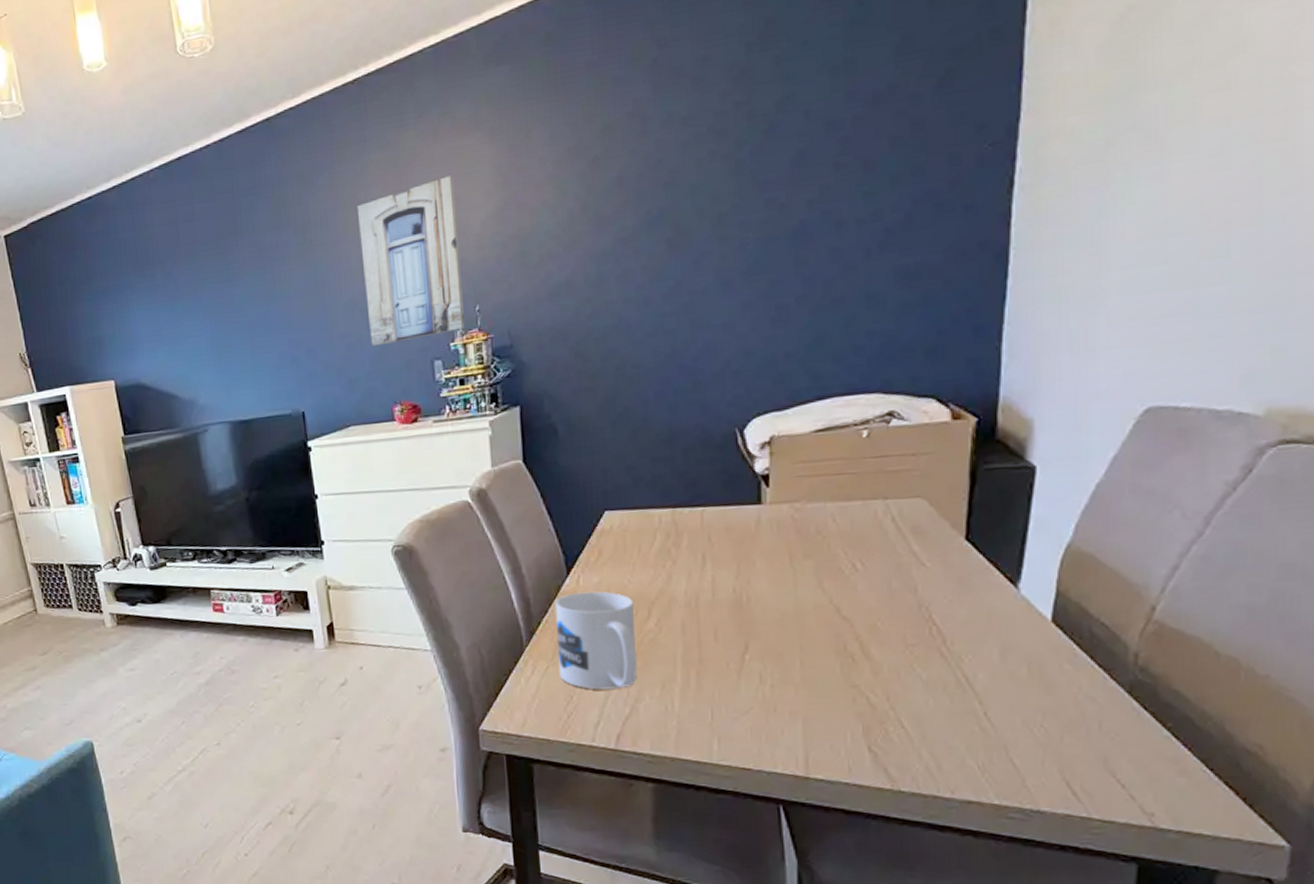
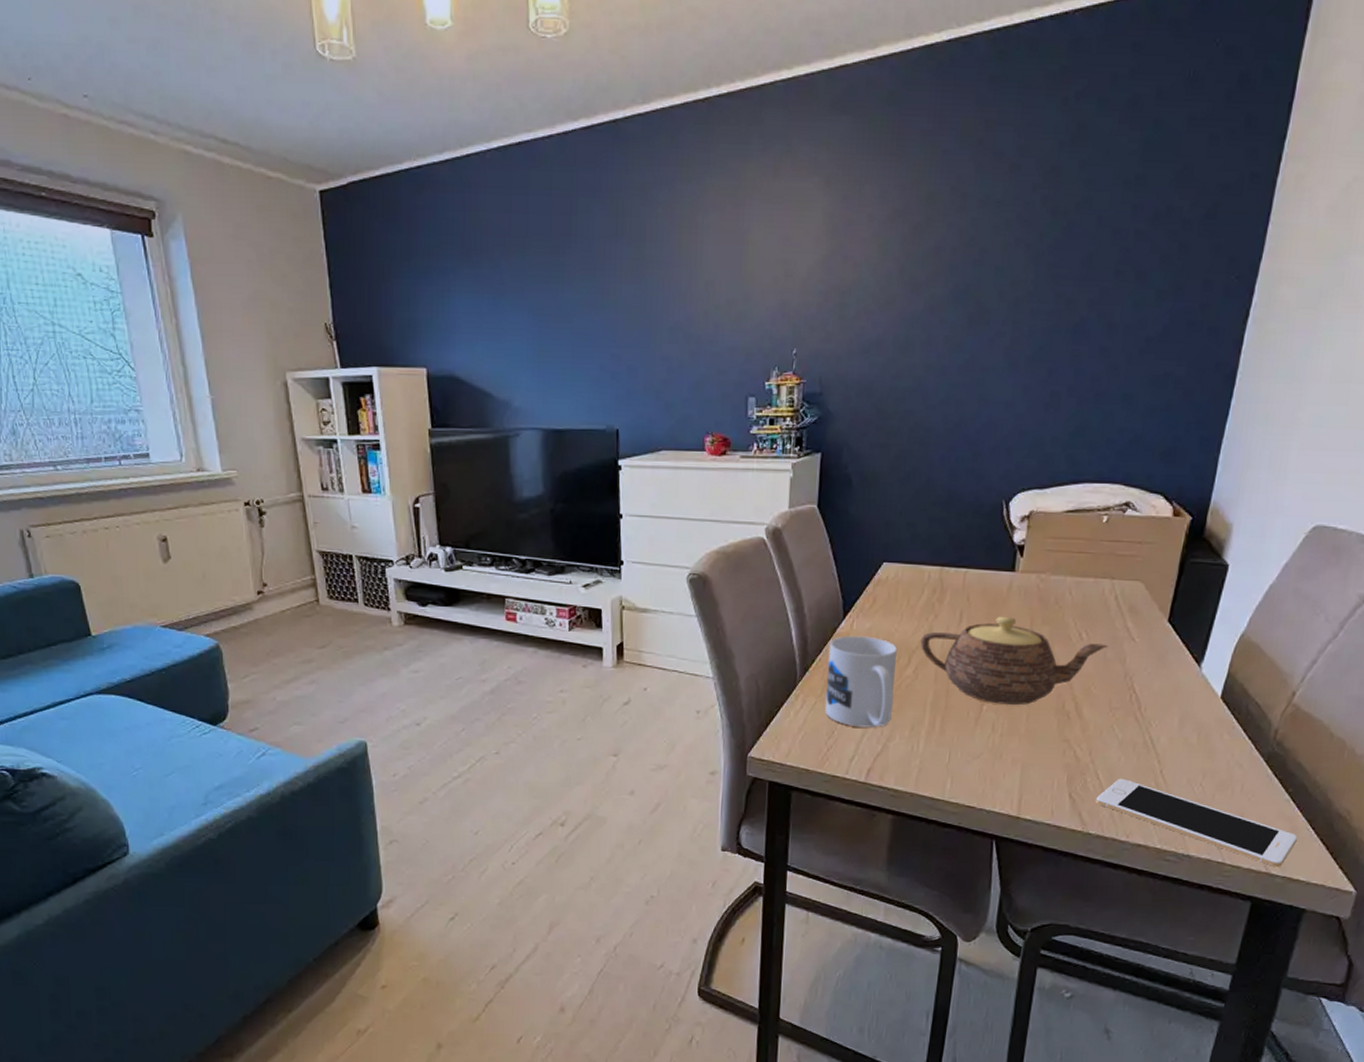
wall art: present [358,175,465,347] -> none [690,215,788,374]
teapot: none [659,554,893,652] -> present [920,616,1109,705]
cell phone: none [903,724,1190,821] -> present [1095,778,1297,868]

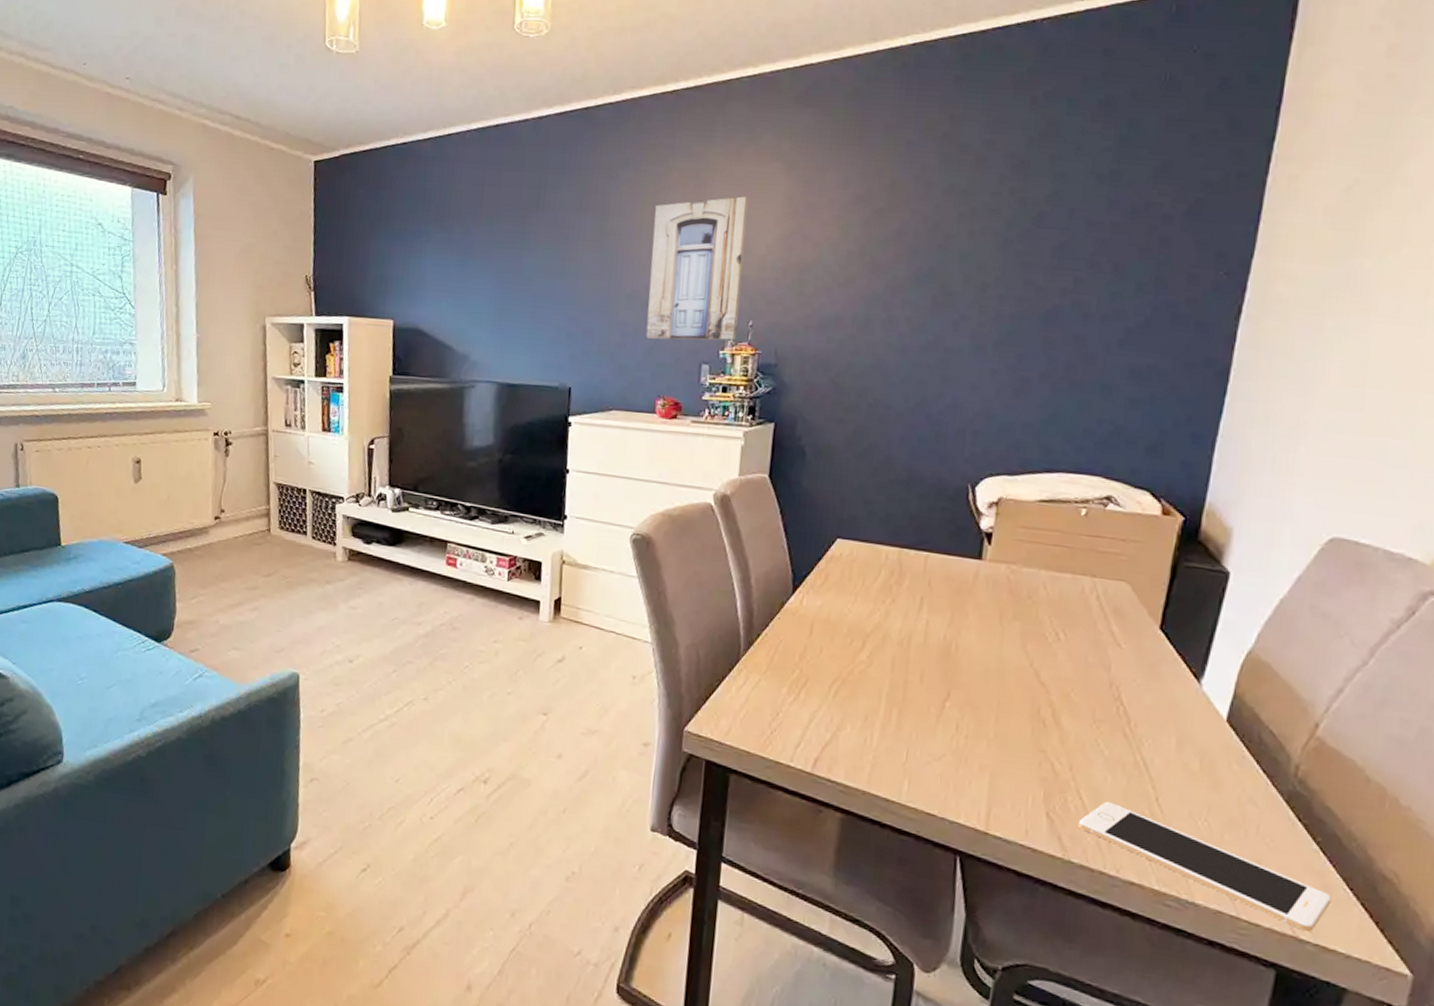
wall art: none [690,215,788,374] -> present [645,196,749,341]
mug: present [824,635,898,728] -> none [769,611,851,714]
teapot: present [920,616,1109,705] -> none [875,606,1091,706]

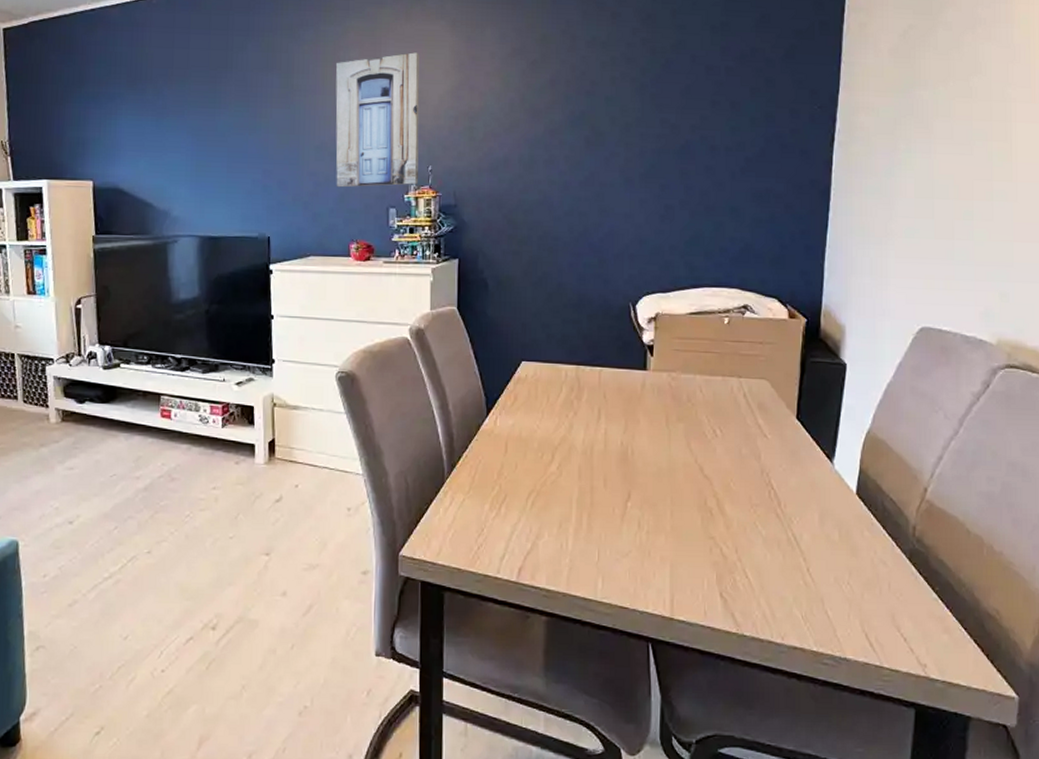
cell phone: present [1078,801,1331,933] -> none [747,576,951,672]

